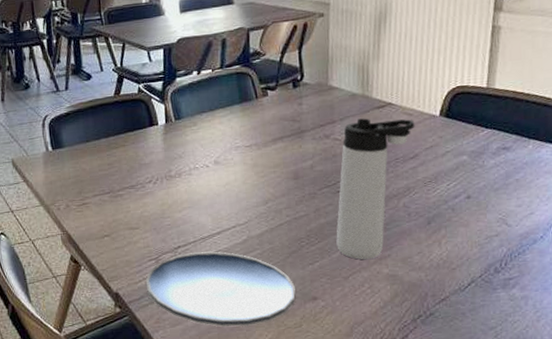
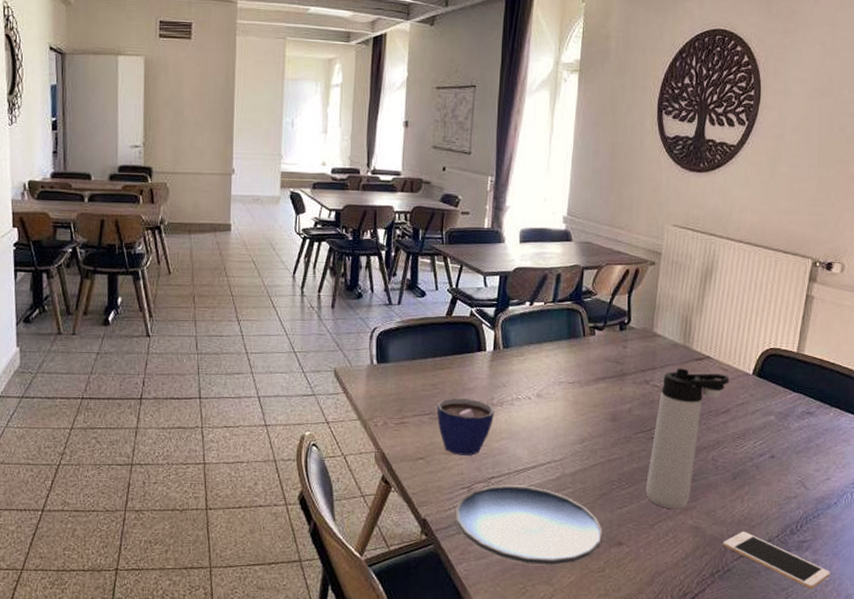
cup: none [115,173,174,229] -> present [436,397,494,456]
cell phone: none [422,275,542,326] -> present [722,532,830,589]

